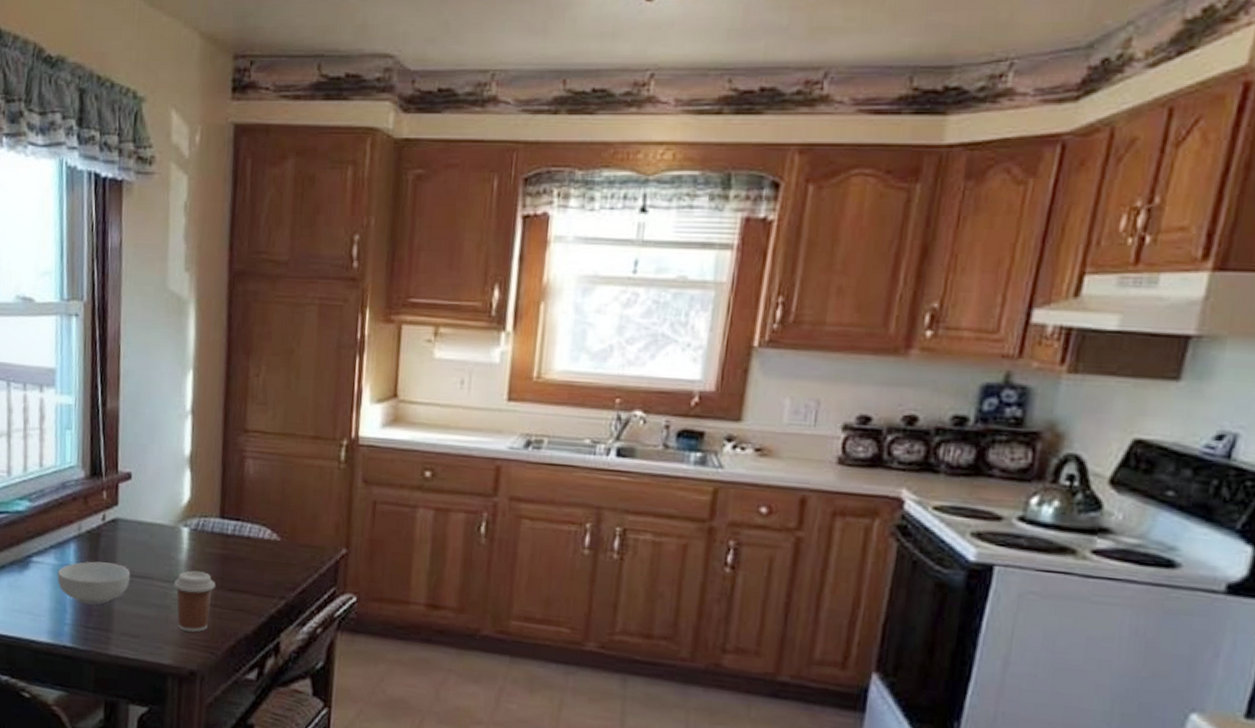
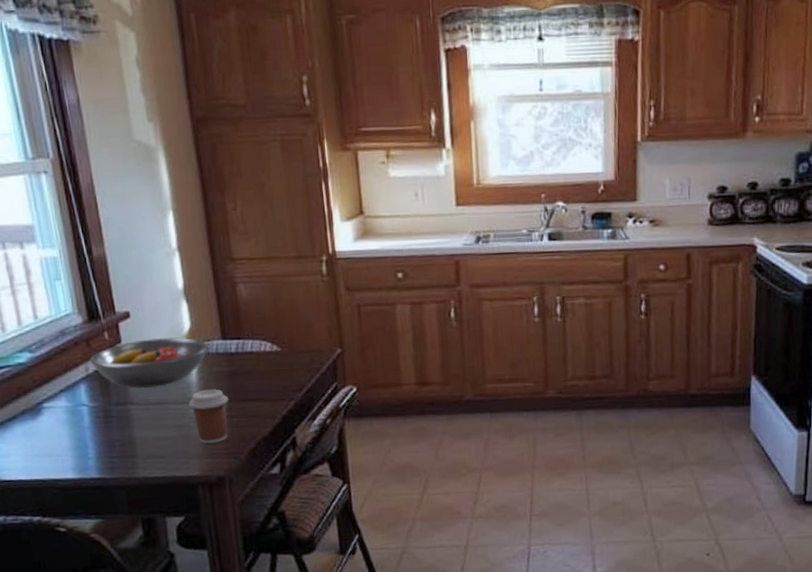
cereal bowl: present [57,561,131,605] -> none [72,396,146,437]
fruit bowl: none [84,505,205,560] -> present [89,337,209,389]

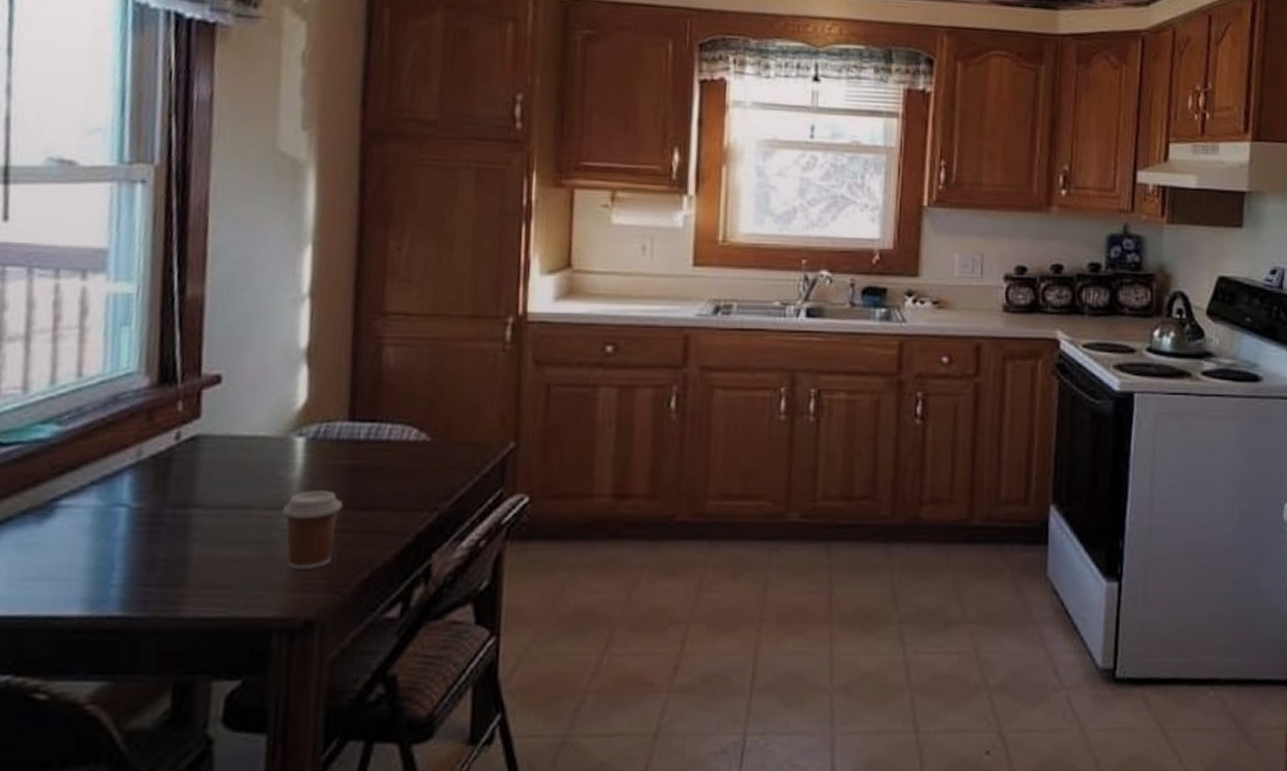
fruit bowl: present [89,337,209,389] -> none [146,413,328,485]

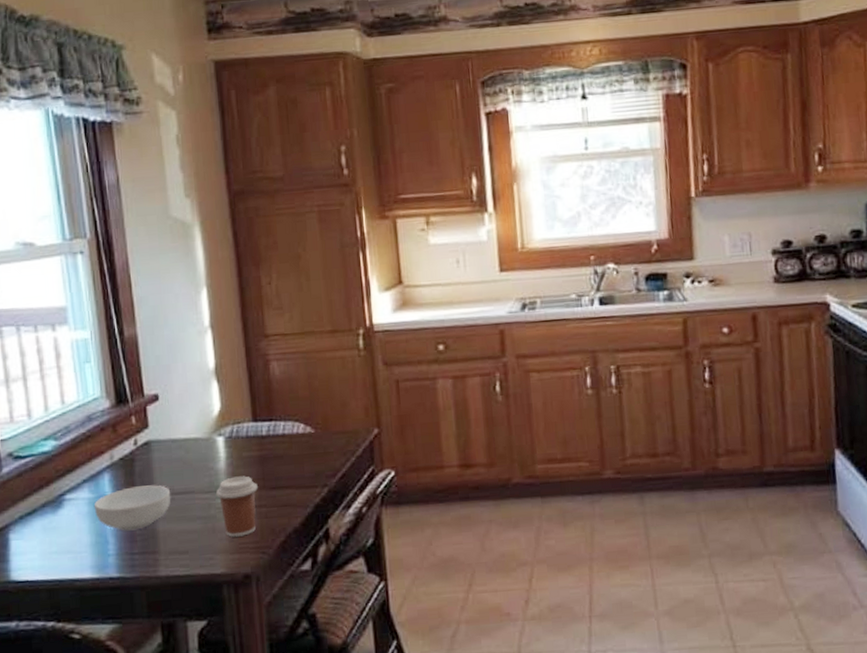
cereal bowl: none [100,494,218,554] -> present [93,485,171,531]

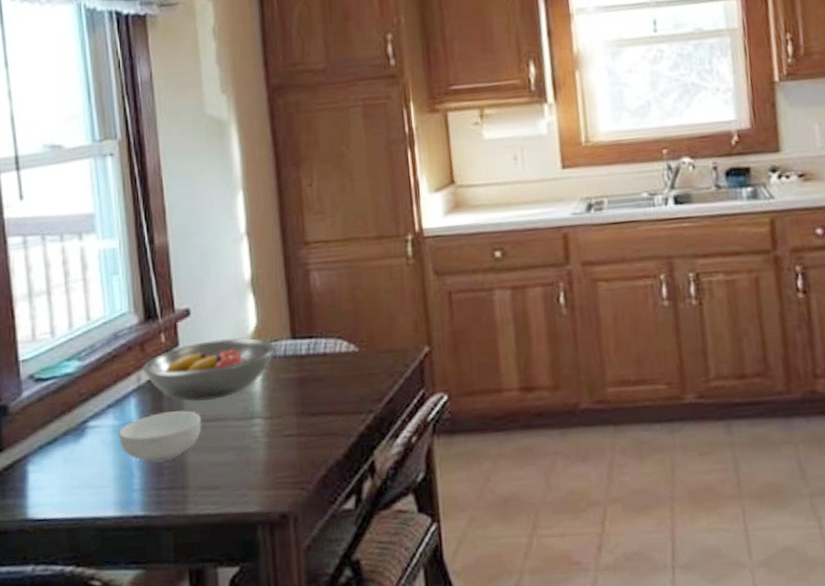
fruit bowl: none [115,420,239,477] -> present [143,338,276,402]
coffee cup: present [216,476,258,537] -> none [251,400,296,471]

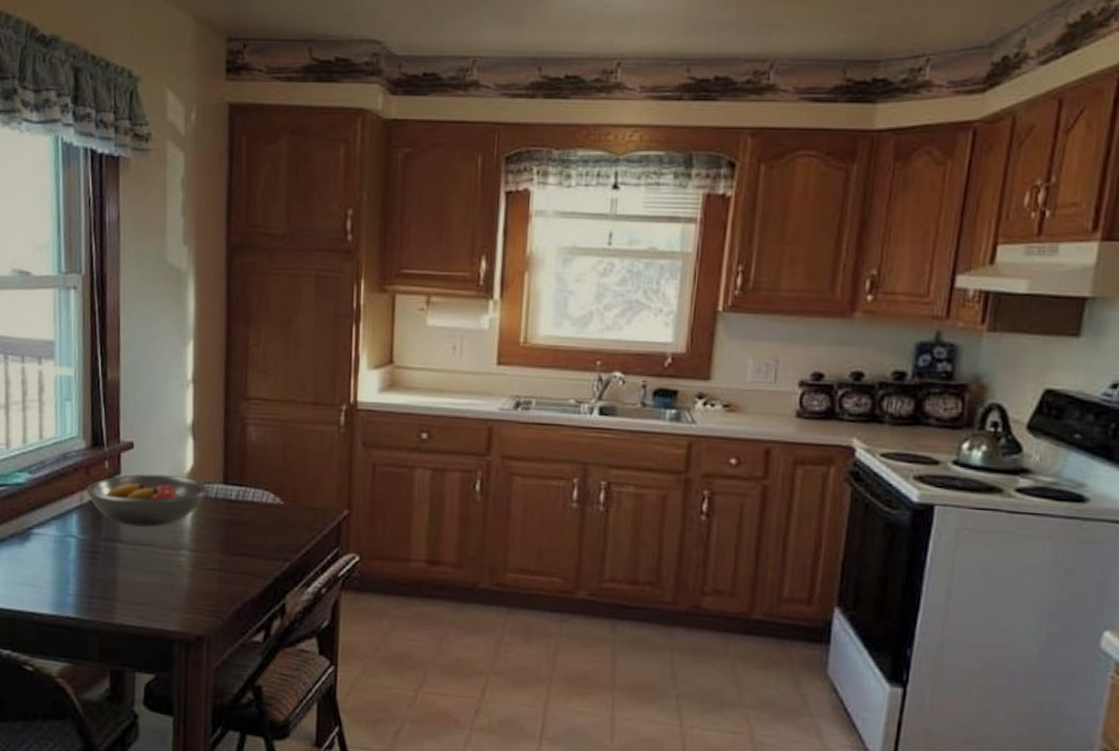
cereal bowl: present [118,411,202,463] -> none [59,531,135,575]

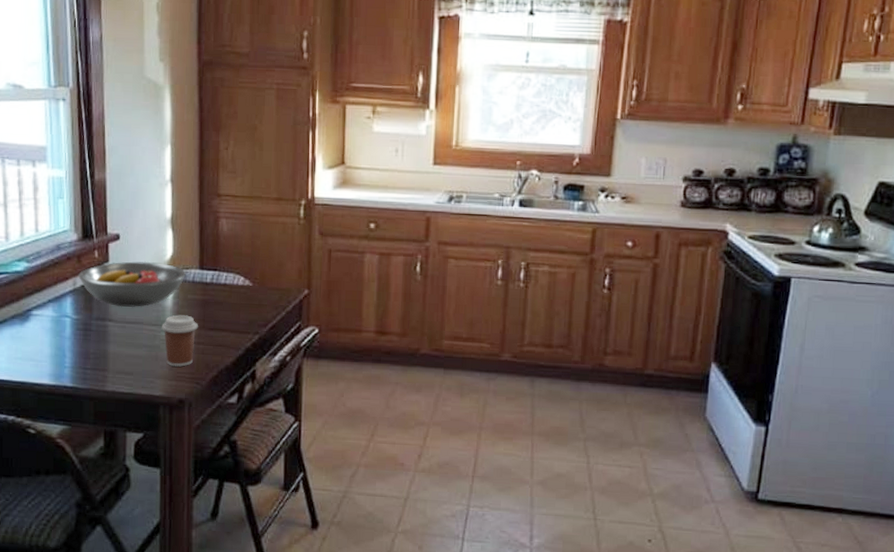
coffee cup: none [179,536,220,598] -> present [162,315,198,367]

